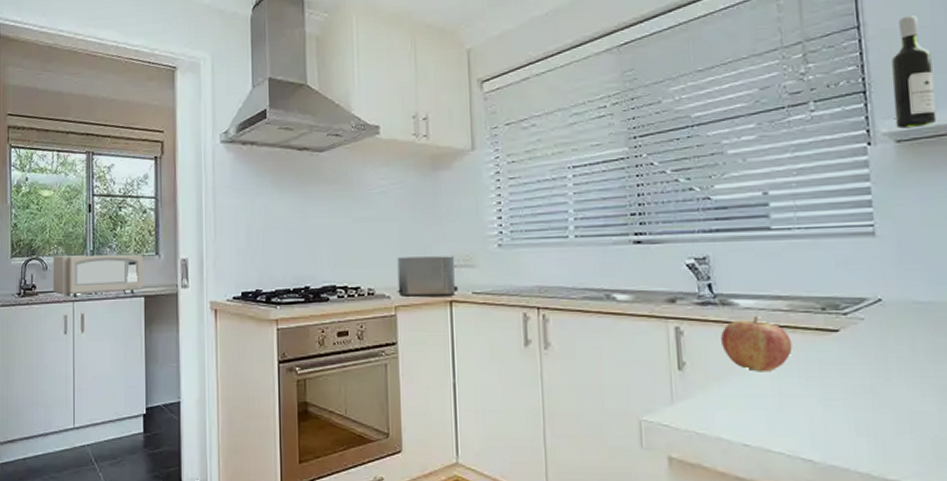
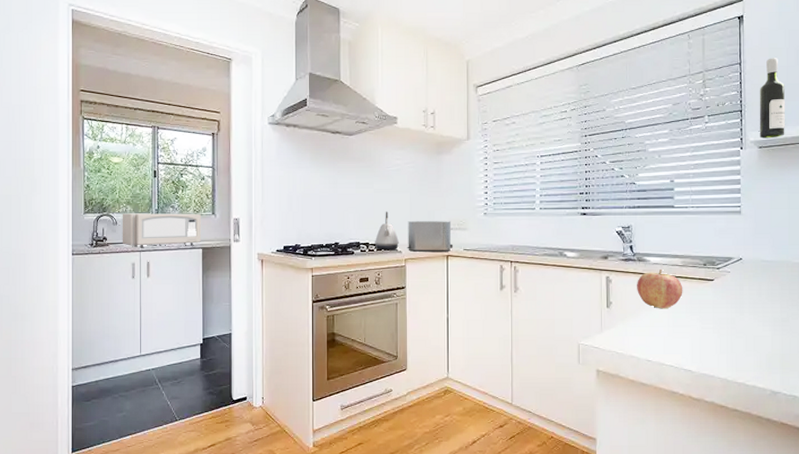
kettle: none [354,245,388,296] -> present [374,211,400,251]

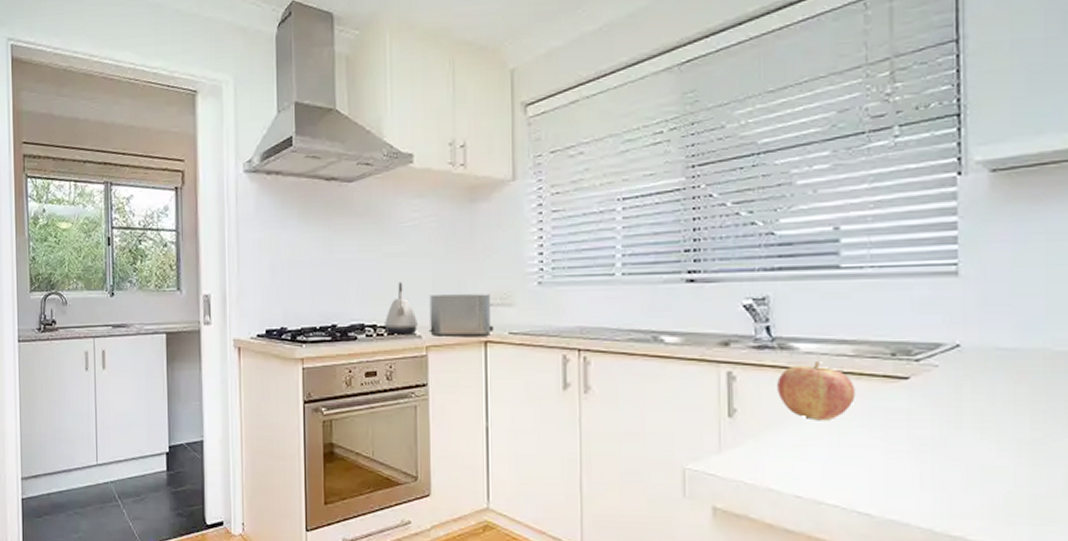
microwave: present [122,213,201,248] -> none [72,289,164,334]
bottle: present [759,58,785,139] -> none [992,26,1040,157]

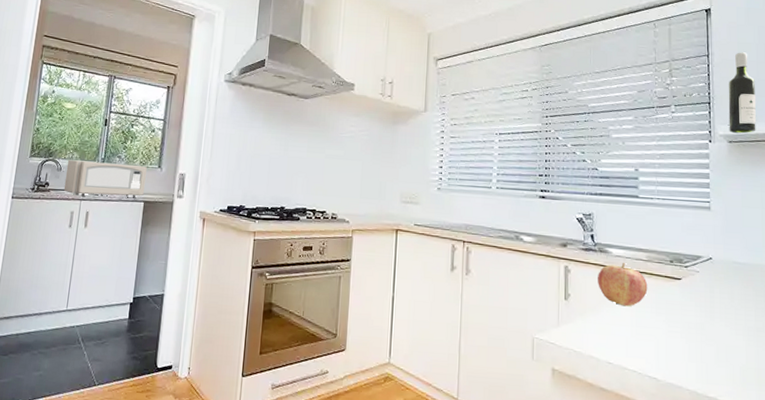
microwave: none [72,289,164,334] -> present [63,160,147,199]
kettle: present [384,282,419,335] -> none [321,178,348,220]
toaster: present [428,294,493,337] -> none [355,190,404,226]
bottle: none [992,26,1040,157] -> present [728,52,756,134]

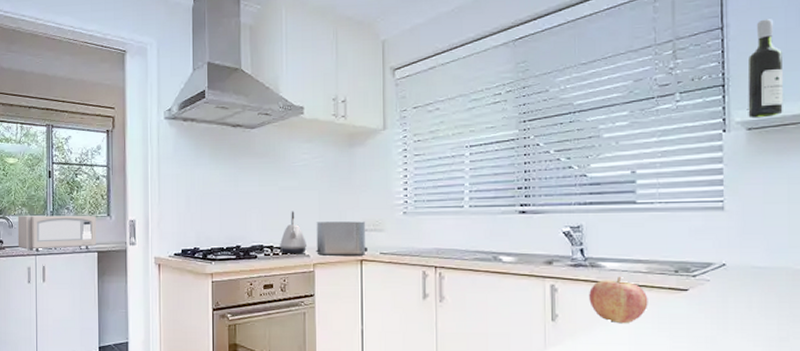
kettle: none [321,178,348,220] -> present [279,211,308,254]
toaster: none [355,190,404,226] -> present [315,221,368,257]

